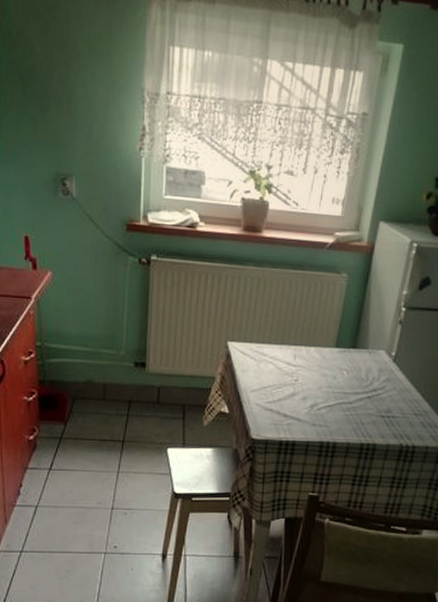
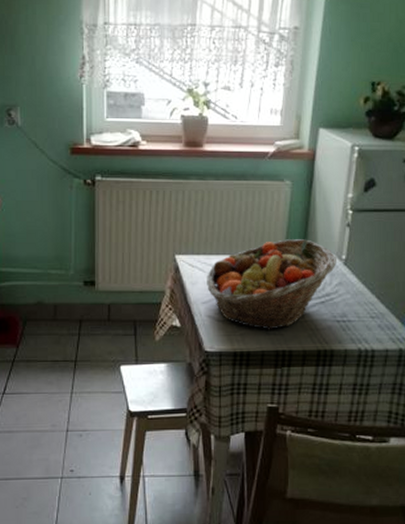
fruit basket: none [257,332,386,422] -> present [207,239,336,330]

